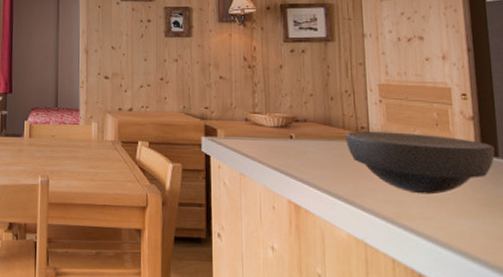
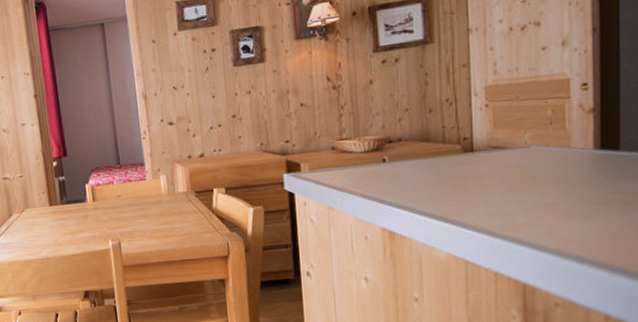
bowl: present [345,131,495,195] -> none [445,135,615,202]

